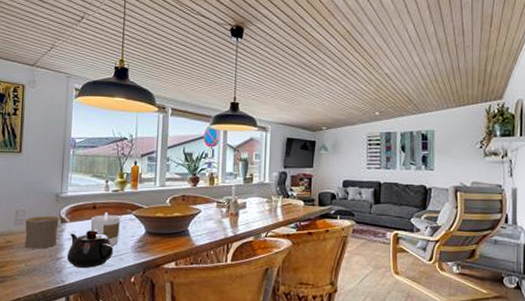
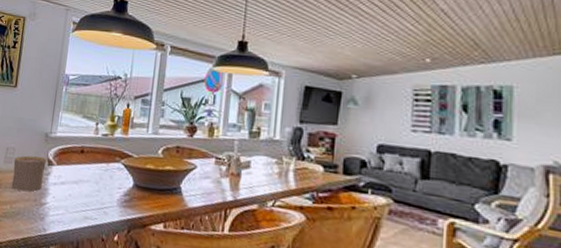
teapot: present [66,229,114,269] -> none [50,175,99,219]
candle: present [90,212,120,246] -> none [76,158,108,197]

